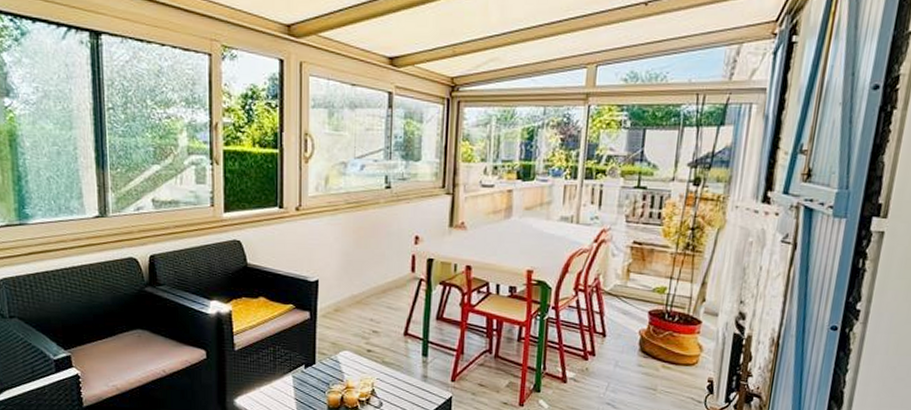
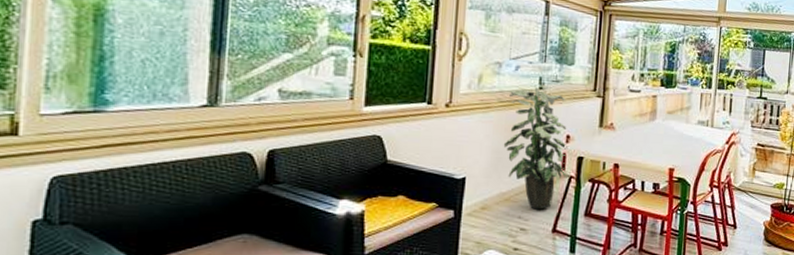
indoor plant: none [352,184,417,313] -> present [503,85,567,210]

